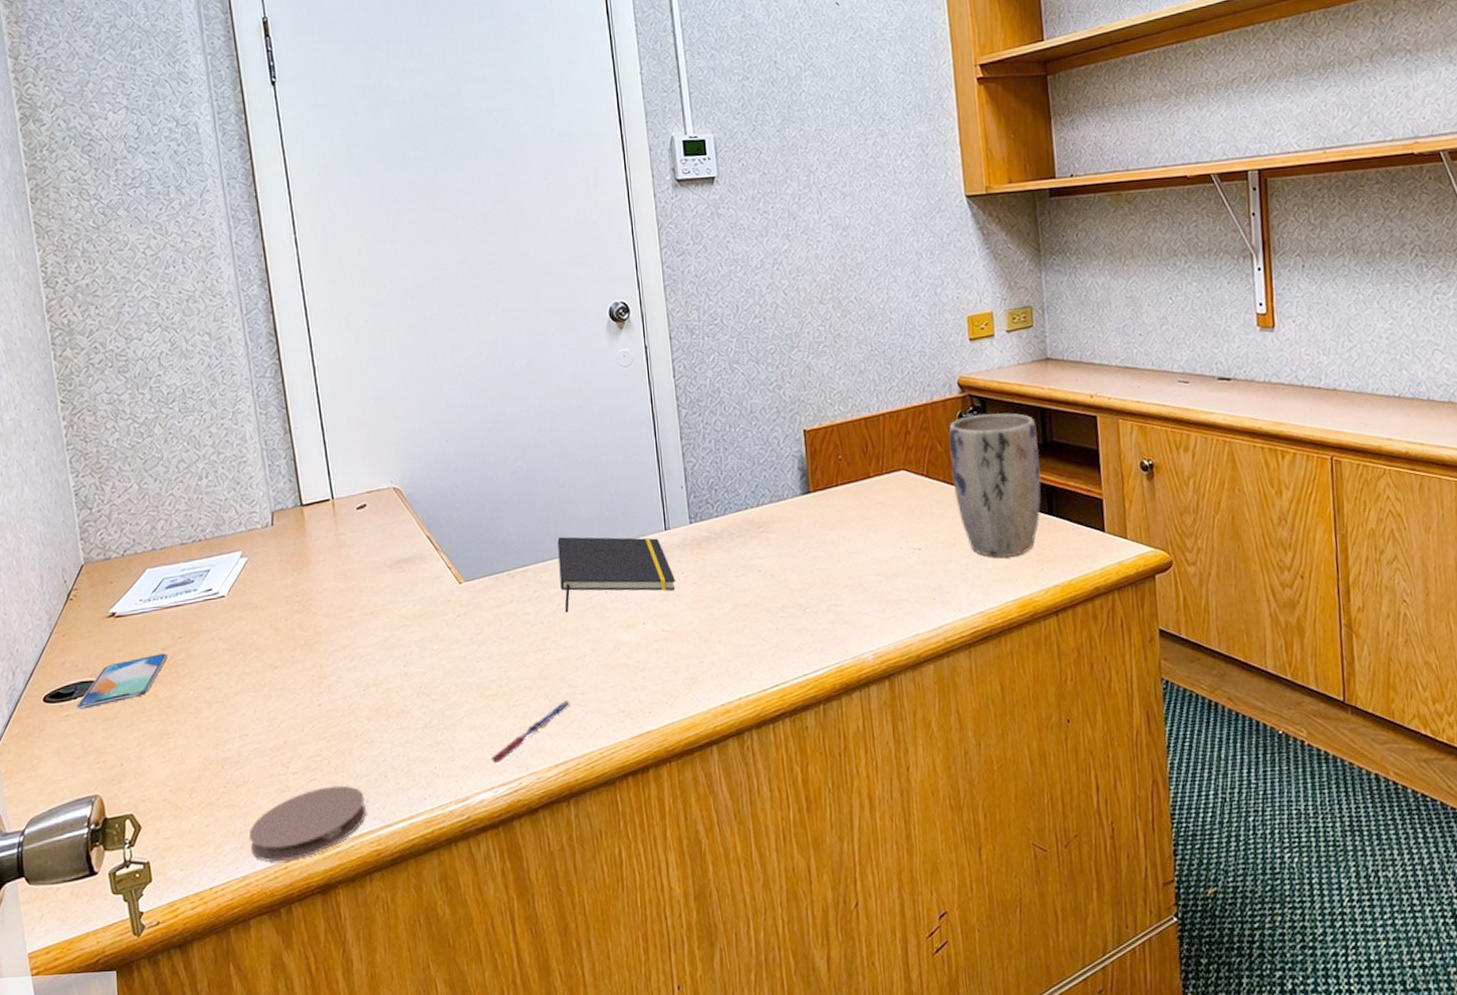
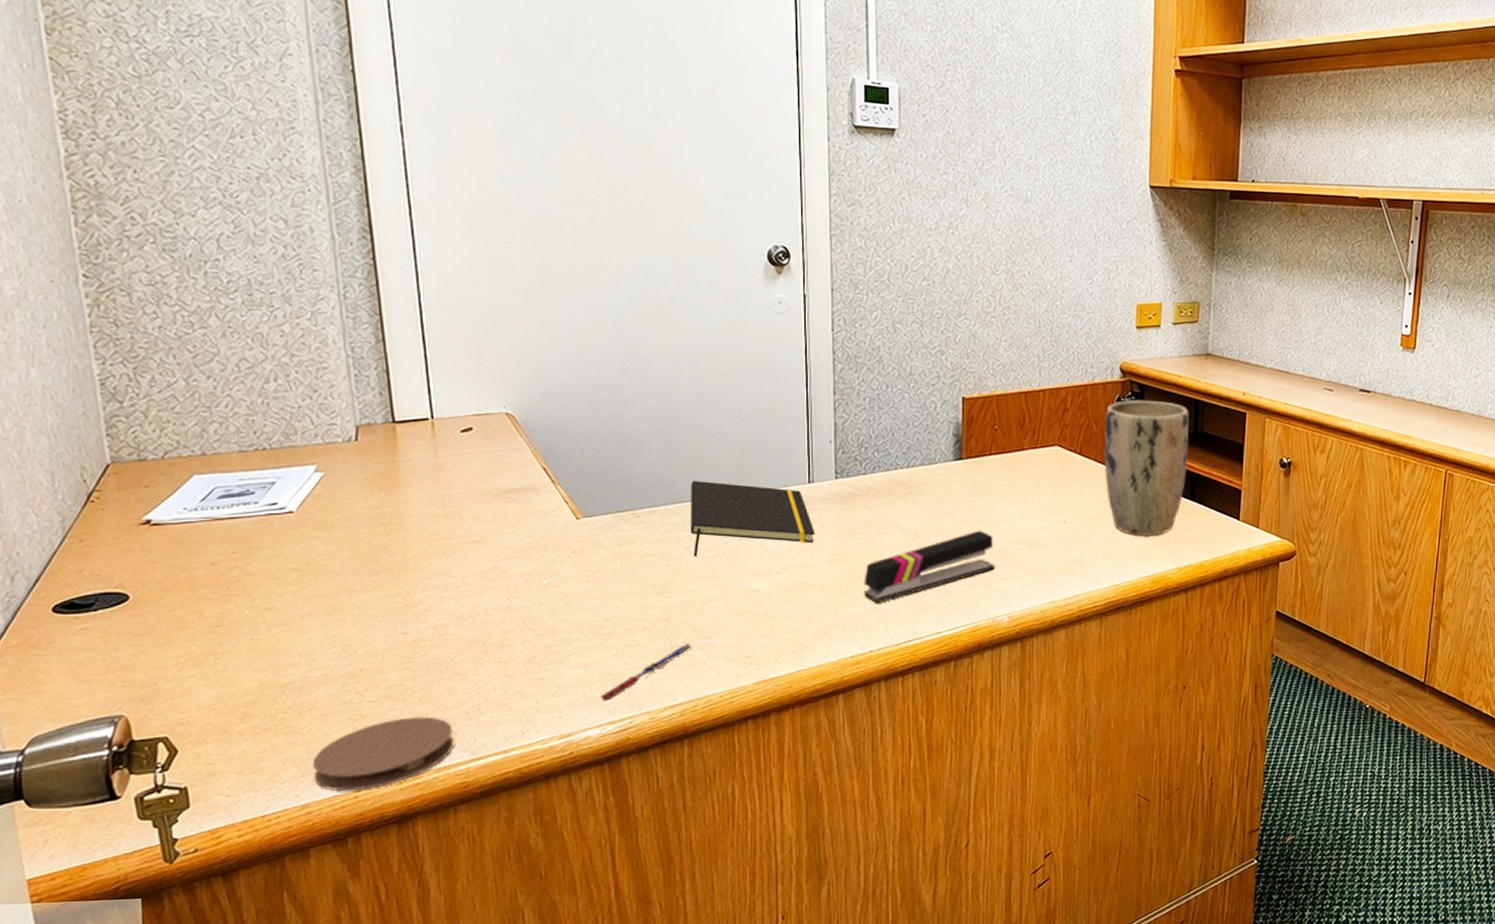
smartphone: present [77,653,169,710] -> none [97,568,219,623]
stapler: none [726,564,854,648] -> present [863,530,995,603]

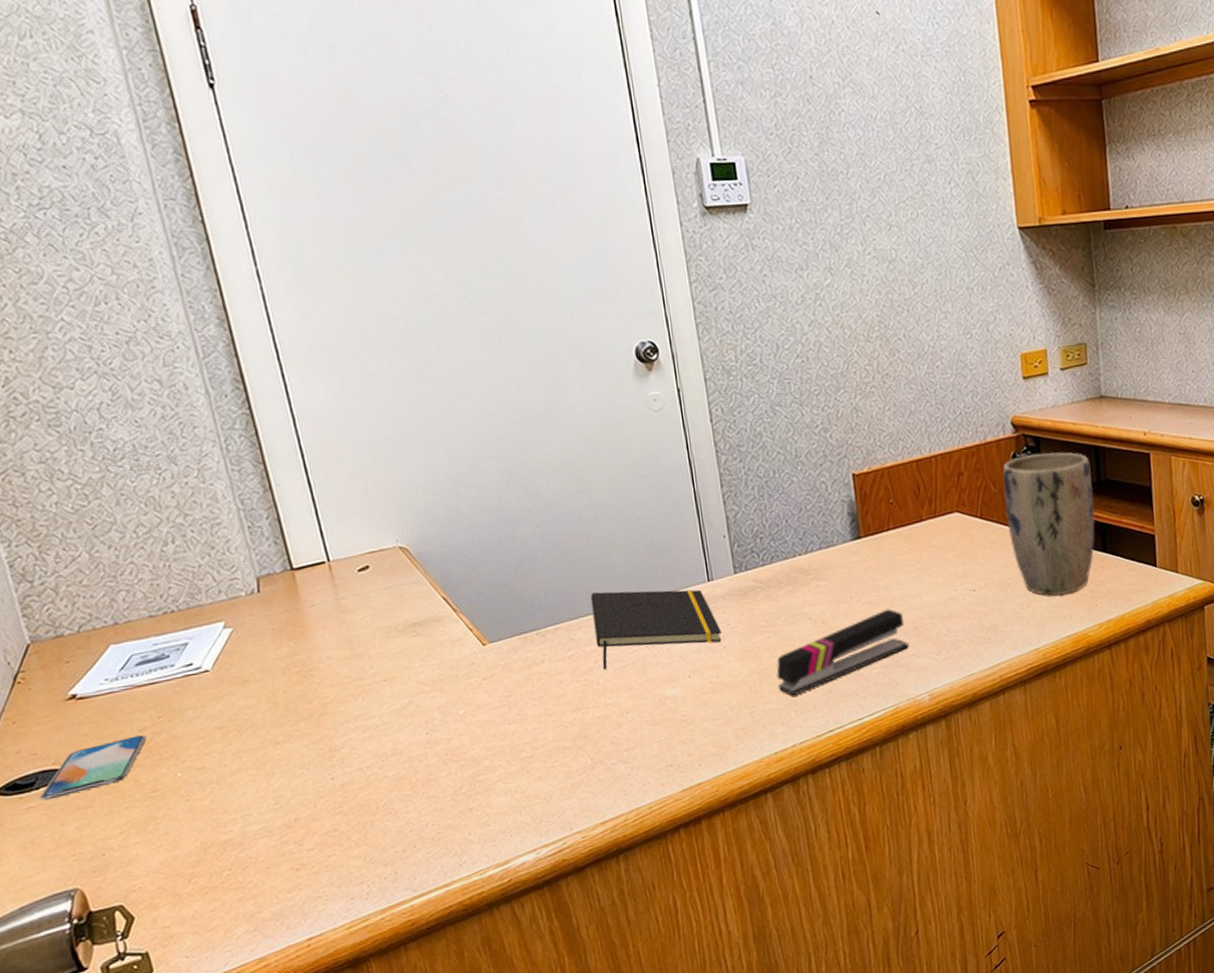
smartphone: none [97,568,219,623] -> present [40,735,148,801]
coaster: present [312,716,455,791] -> none [262,859,396,941]
pen: present [599,643,693,702] -> none [530,757,615,826]

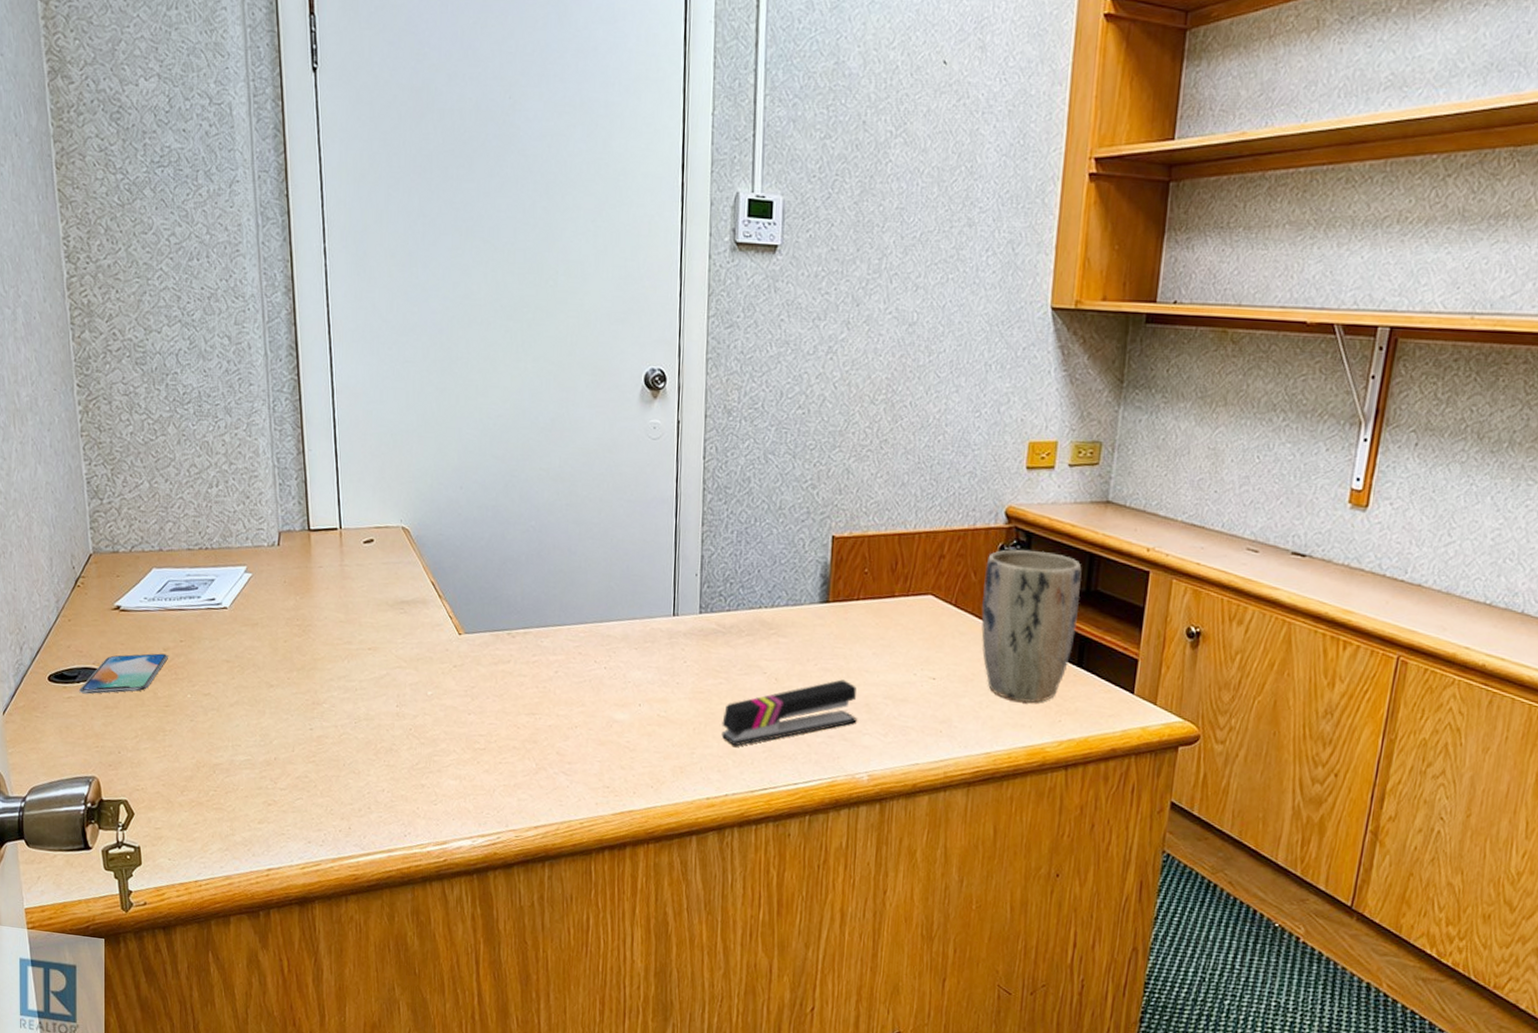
notepad: present [590,589,721,670] -> none [560,605,677,682]

